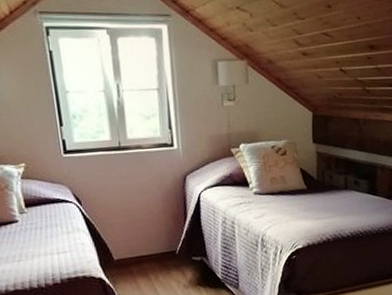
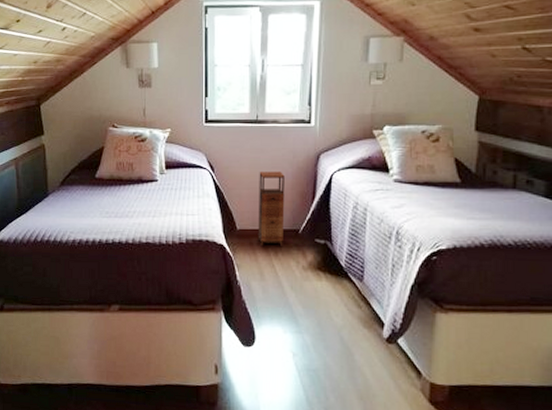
storage cabinet: none [129,196,163,274] -> present [258,172,285,247]

